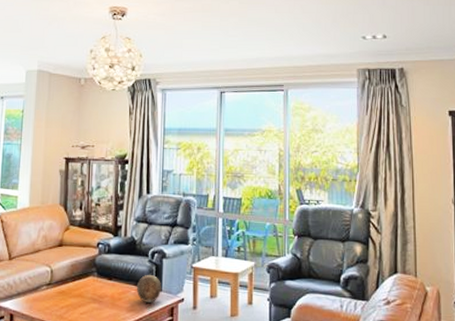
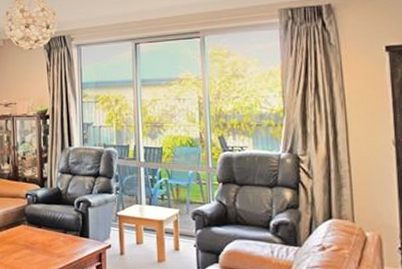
decorative egg: present [136,274,161,303] -> none [64,222,89,249]

